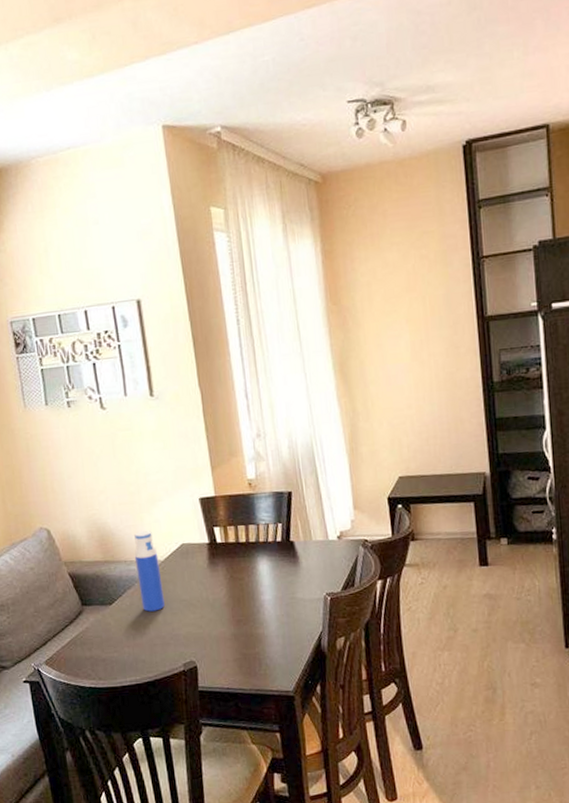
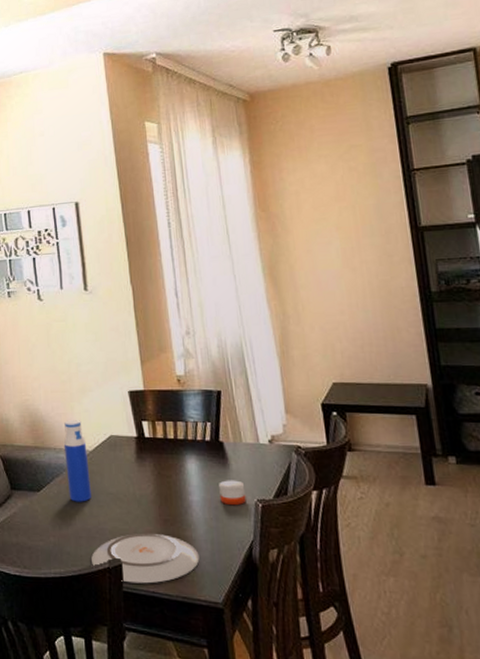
plate: none [166,634,272,683] -> present [91,533,200,584]
candle: none [290,577,316,602] -> present [219,480,246,506]

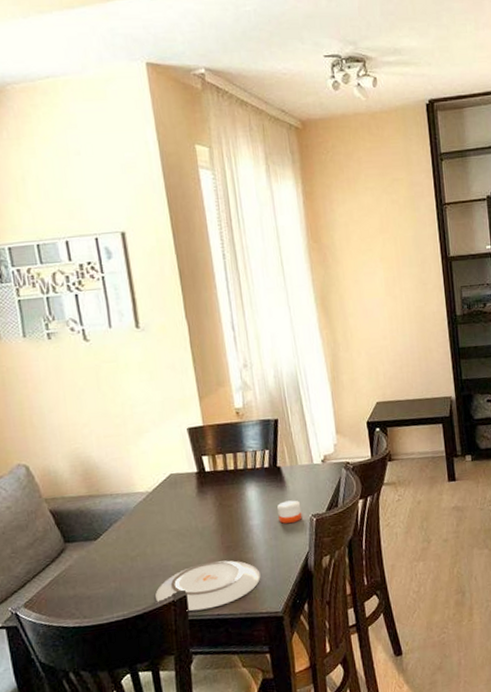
water bottle: present [63,420,91,502] -> none [120,463,153,545]

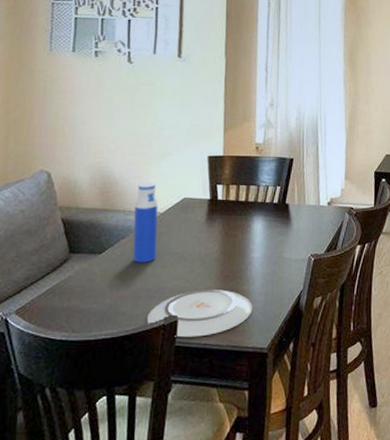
water bottle: none [120,463,153,545] -> present [132,183,159,263]
candle: present [277,500,302,524] -> none [279,238,302,261]

